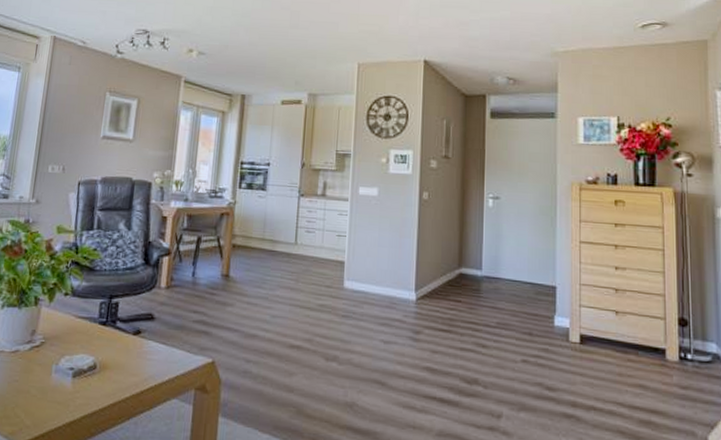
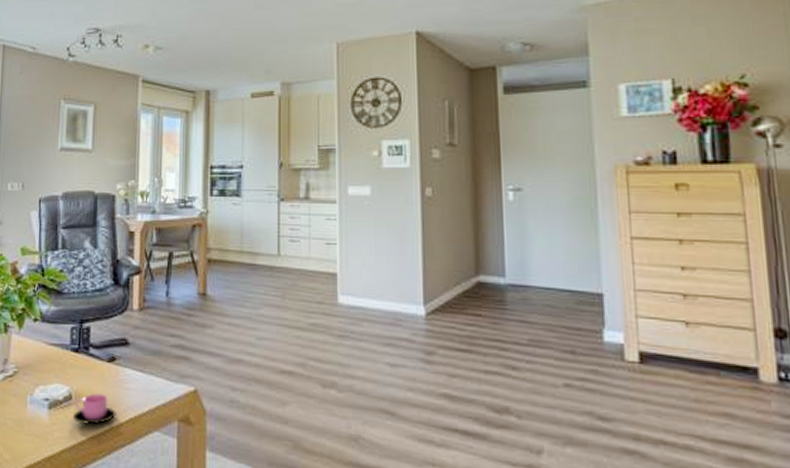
cup: none [95,363,138,393] -> present [72,393,116,425]

